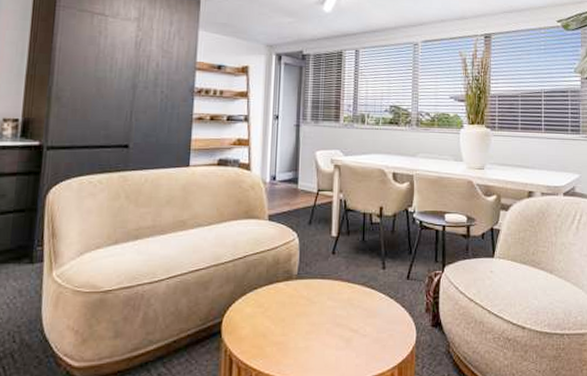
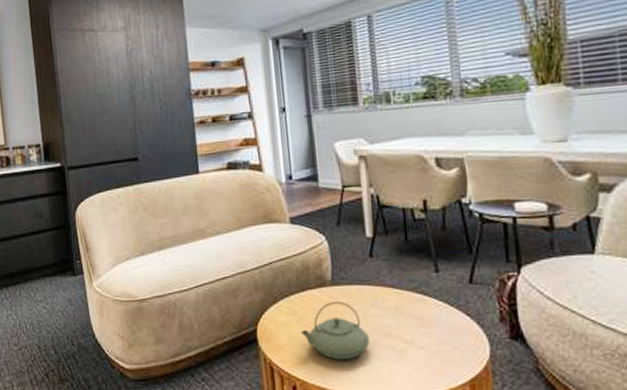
teapot: none [264,294,324,350] -> present [301,302,370,360]

